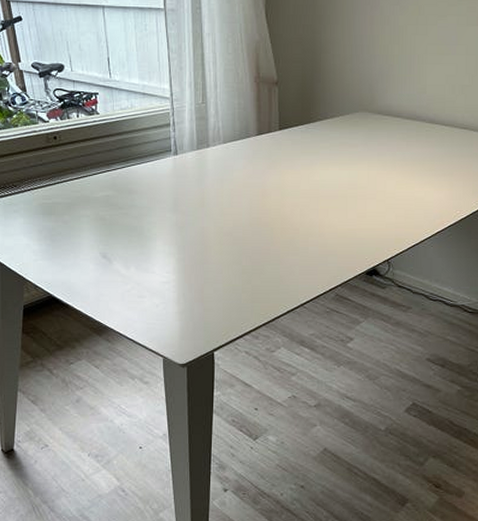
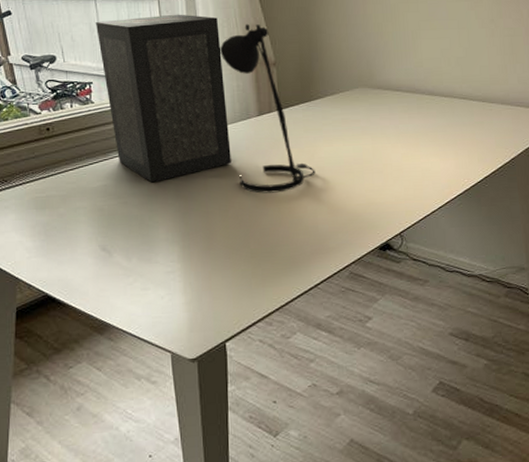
speaker: none [102,27,229,196] -> present [95,14,231,183]
desk lamp: none [224,40,310,213] -> present [220,23,315,194]

